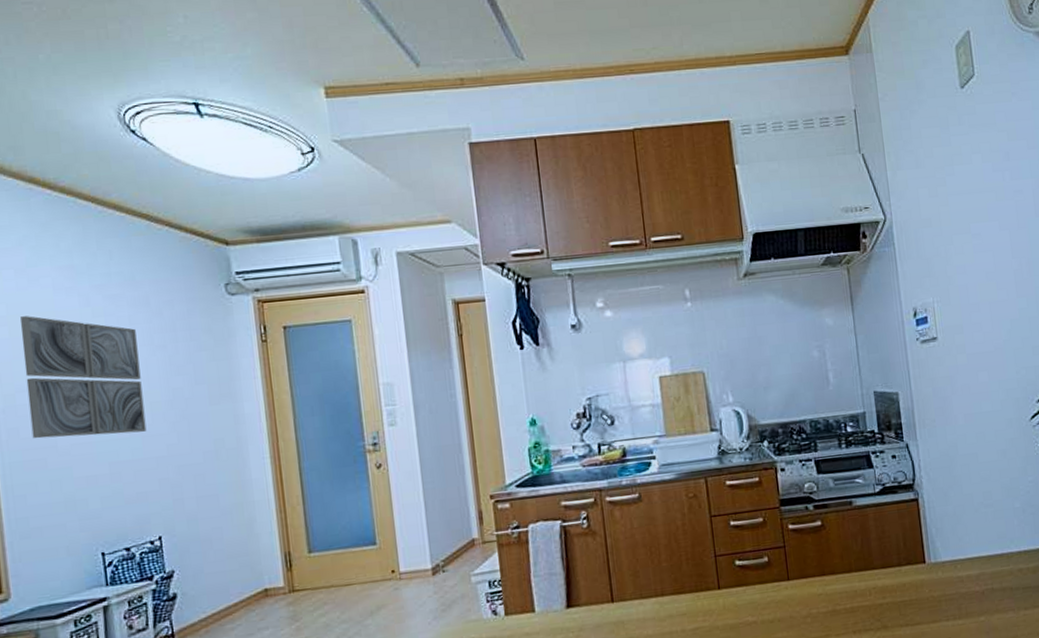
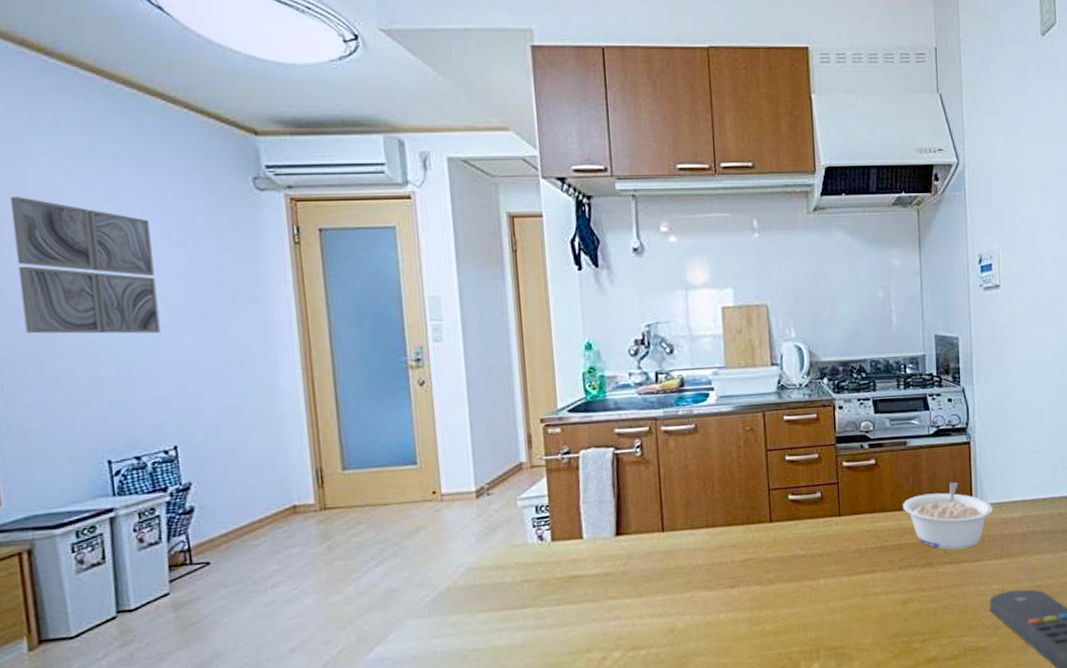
legume: none [852,541,948,612] -> present [902,482,993,550]

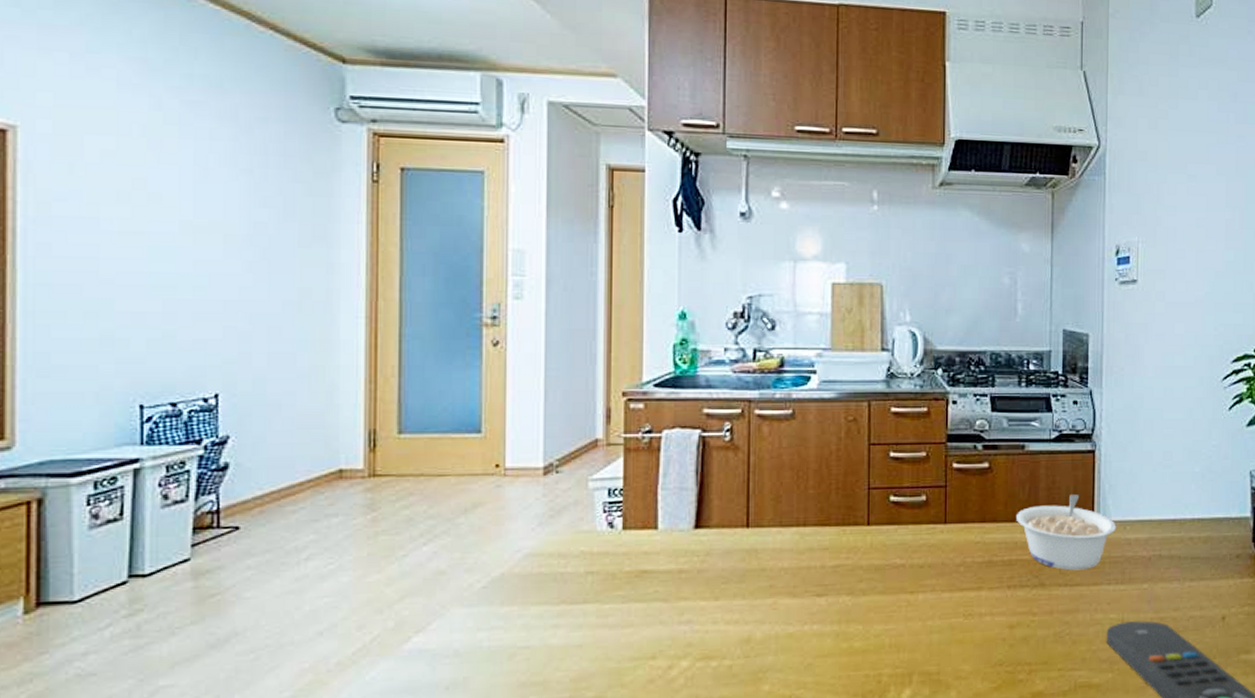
wall art: present [10,197,161,334] -> none [68,110,216,268]

